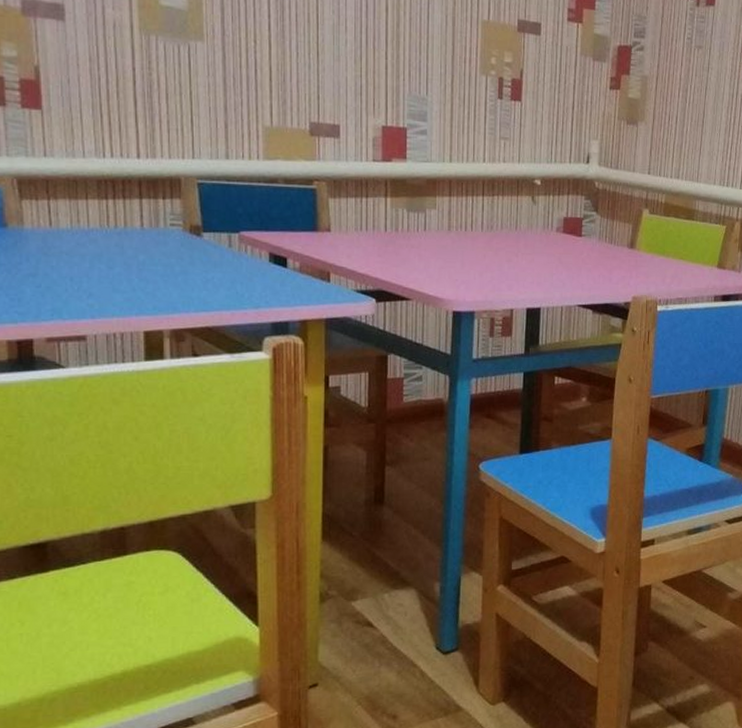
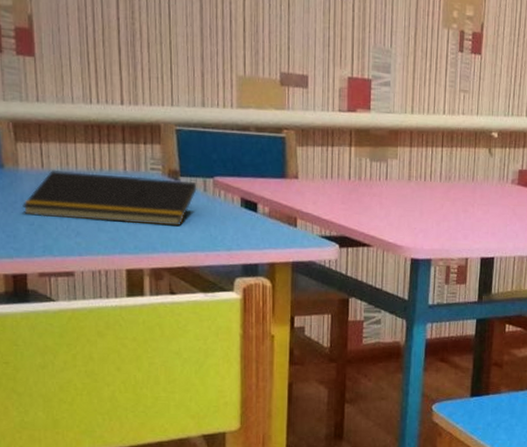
notepad: none [28,227,221,285] -> present [22,169,197,227]

